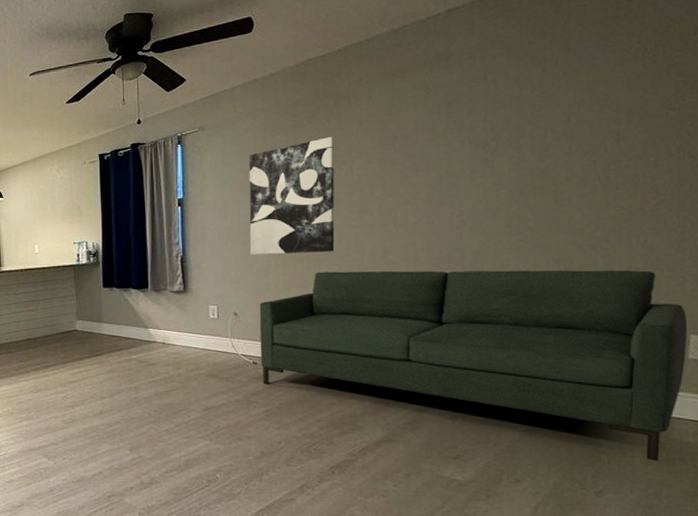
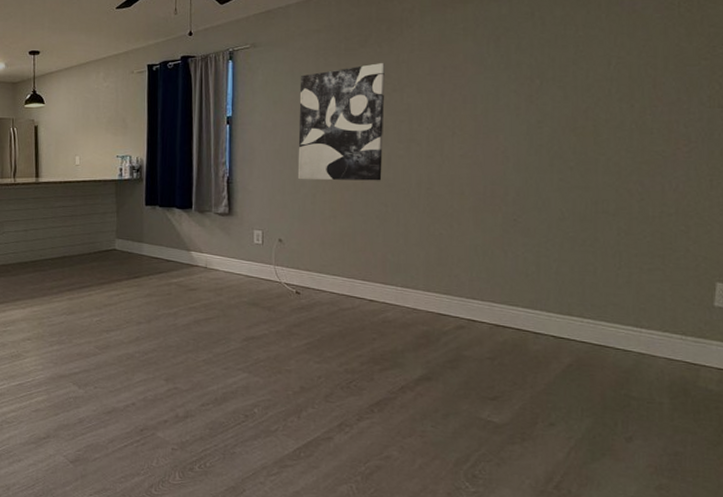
sofa: present [259,269,688,461] -> none [303,200,714,408]

